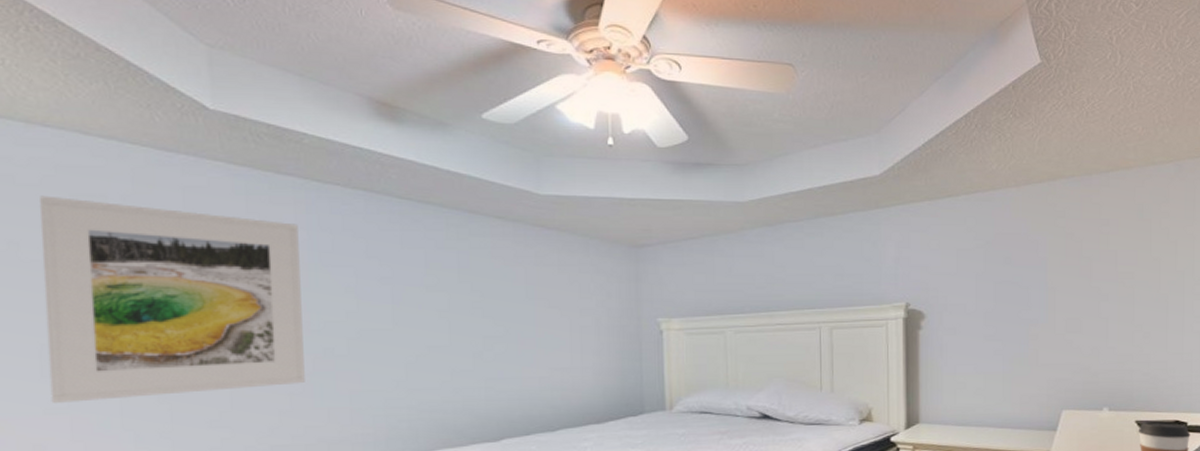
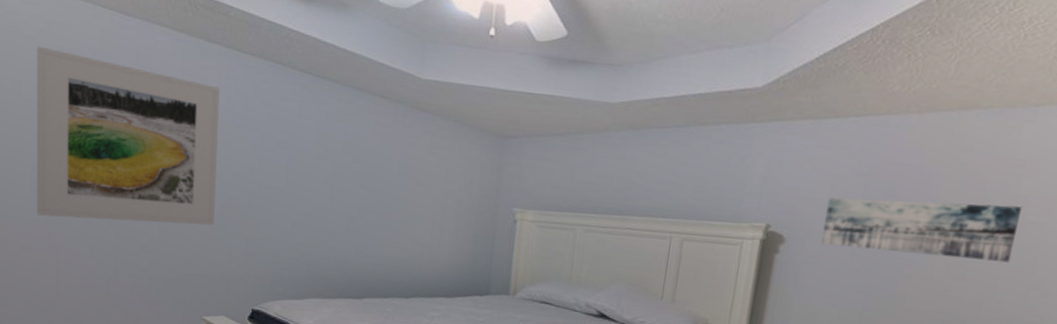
wall art: none [956,260,1114,316] -> present [820,197,1022,263]

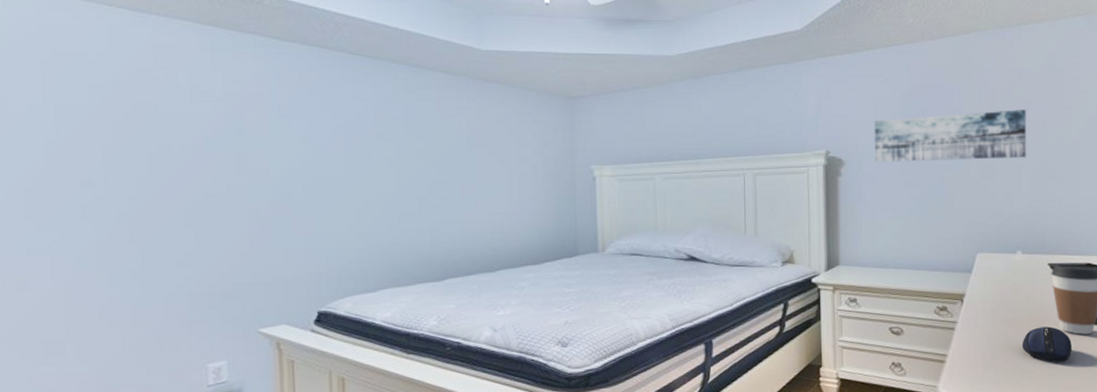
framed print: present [36,46,220,226] -> none [25,53,264,244]

